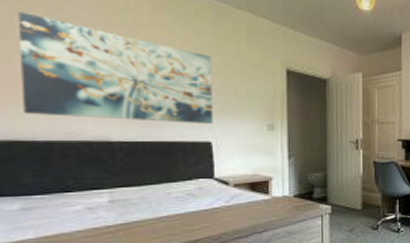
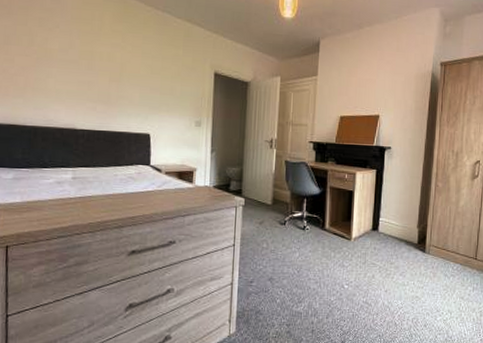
wall art: present [18,12,213,124] -> none [18,23,155,118]

